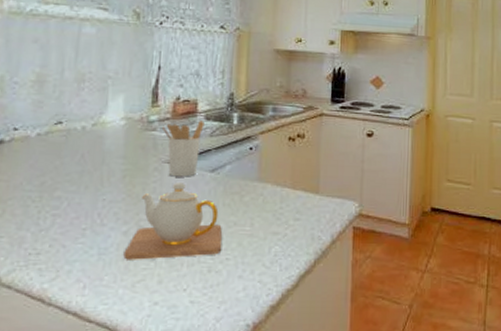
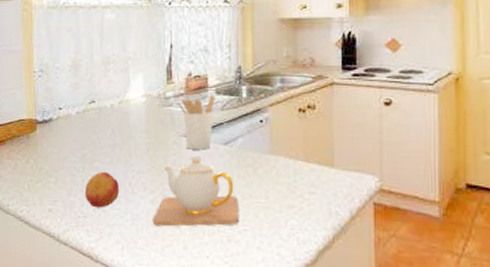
fruit: none [39,201,86,243] -> present [84,171,120,208]

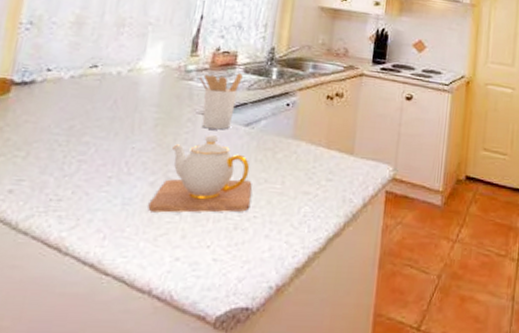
fruit: present [84,171,120,208] -> none [63,146,113,190]

